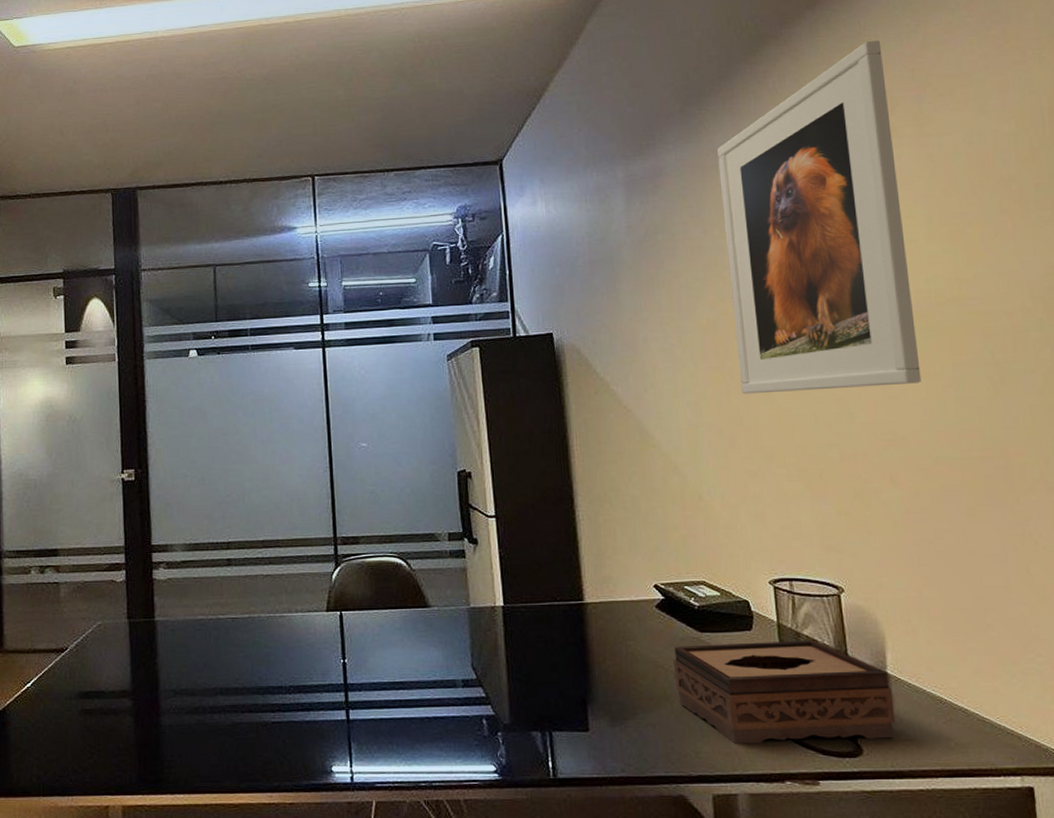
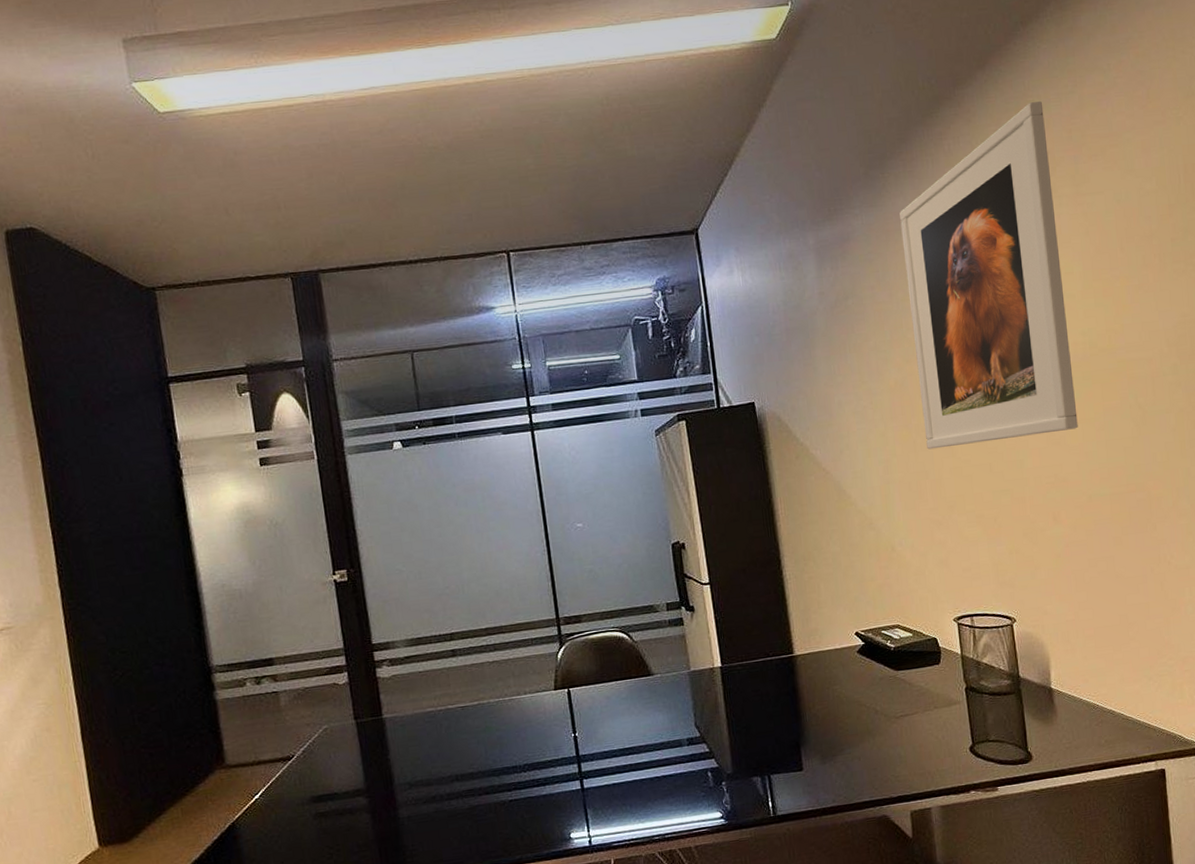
tissue box: present [674,640,896,744] -> none [874,666,1058,765]

